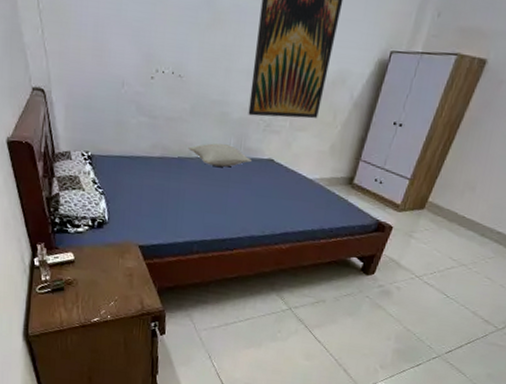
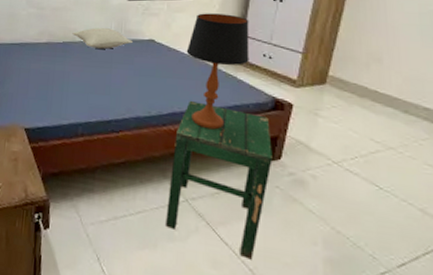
stool: none [270,221,370,353] -> present [166,100,272,260]
table lamp: none [302,133,368,249] -> present [186,13,249,130]

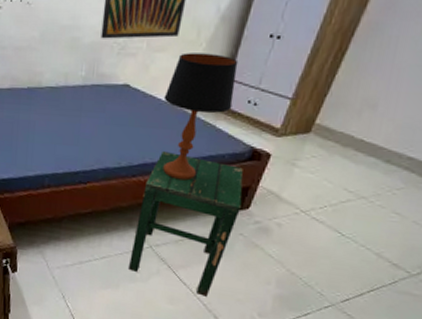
pillow: present [72,28,132,49] -> none [38,71,105,96]

